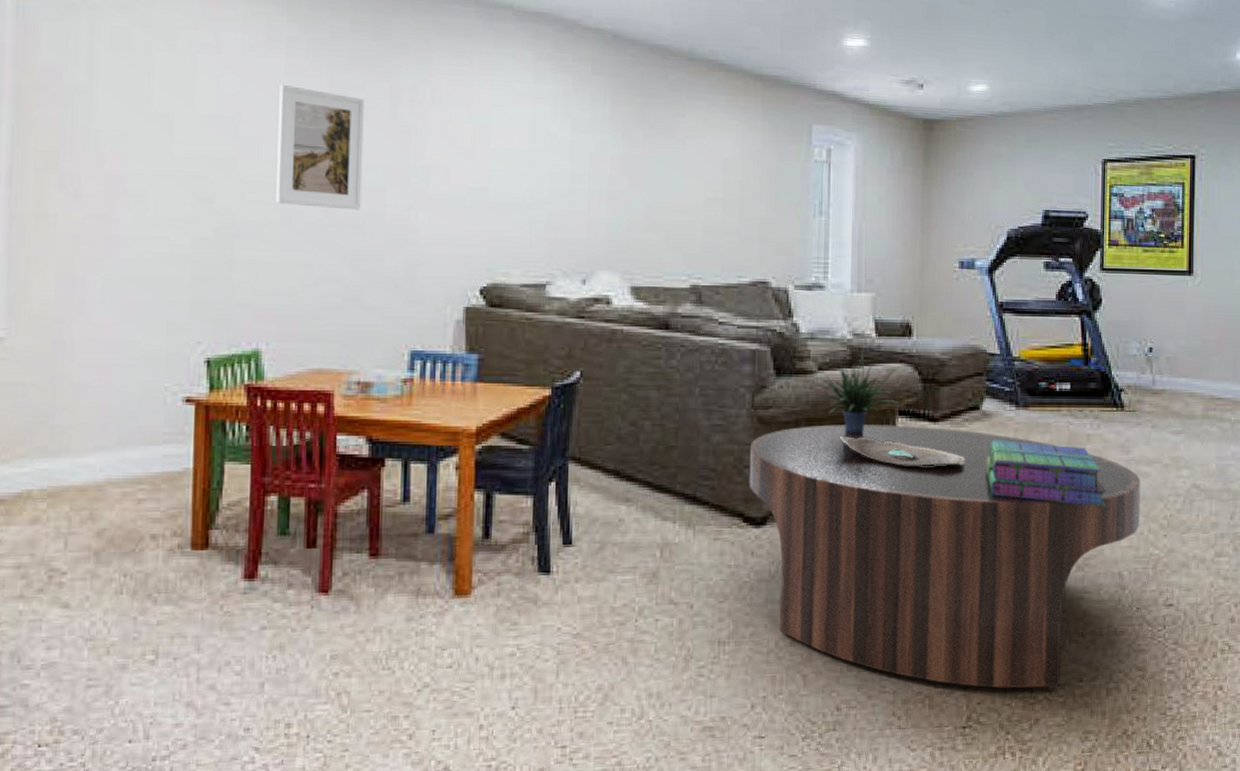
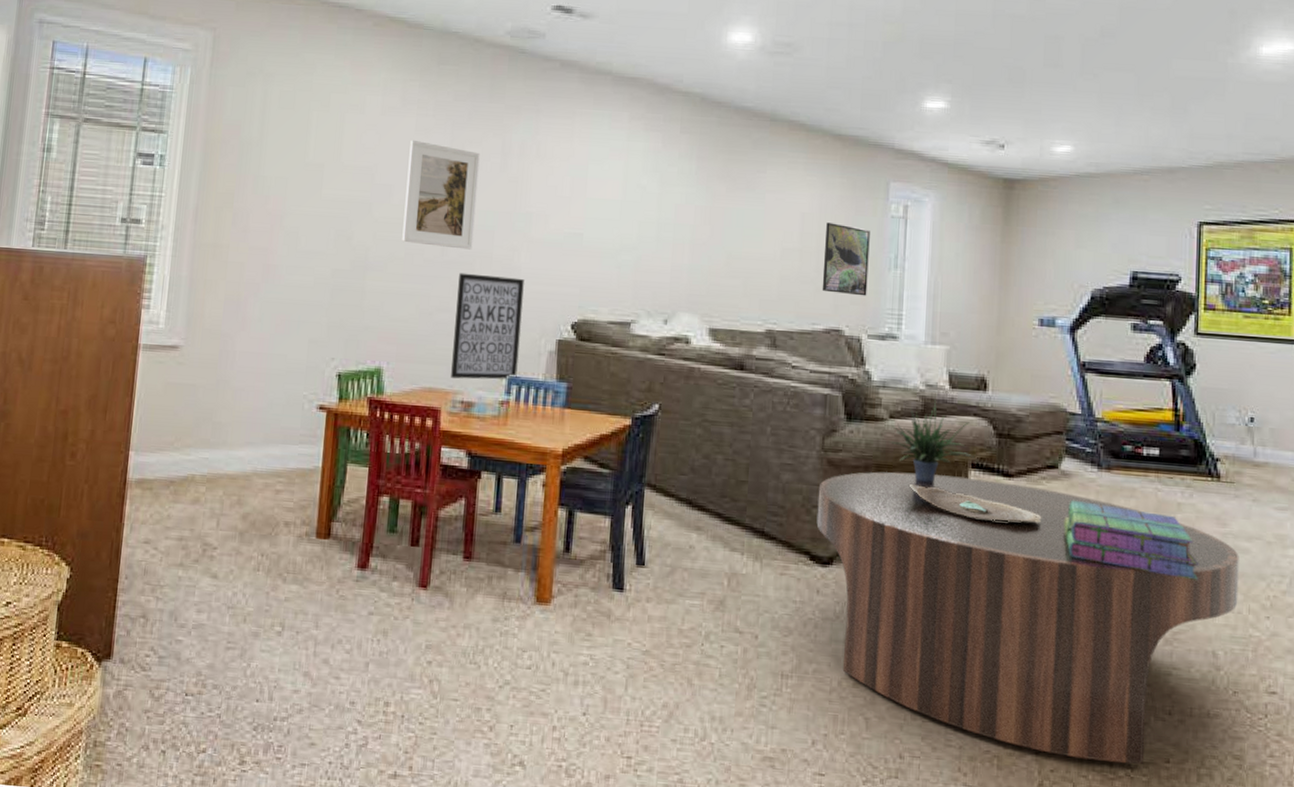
wall art: none [344,237,424,357] -> present [451,272,524,380]
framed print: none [747,169,794,246] -> present [822,222,870,296]

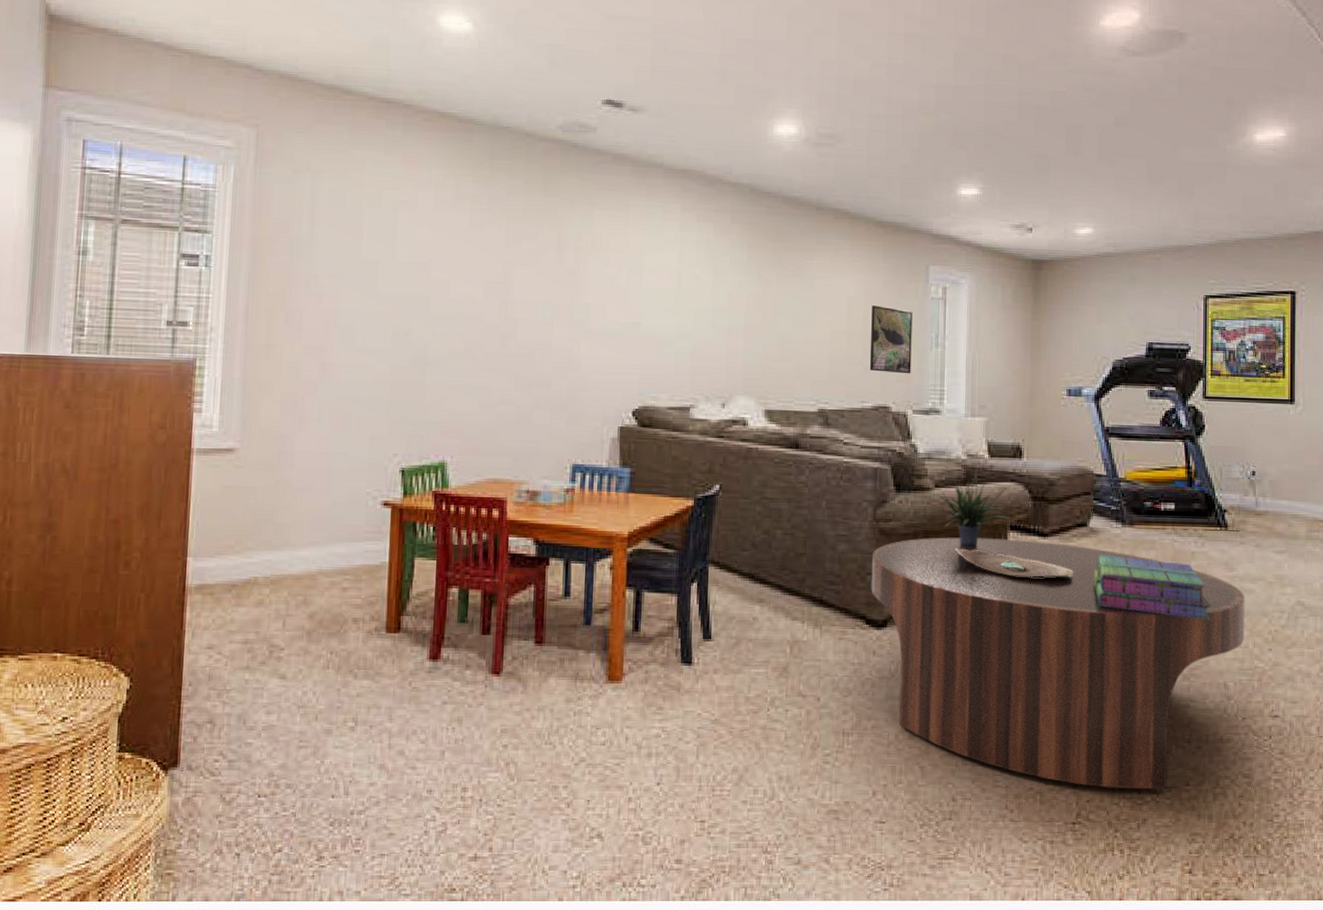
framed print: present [402,140,480,250] -> none [461,234,536,342]
wall art: present [451,272,524,380] -> none [515,365,585,469]

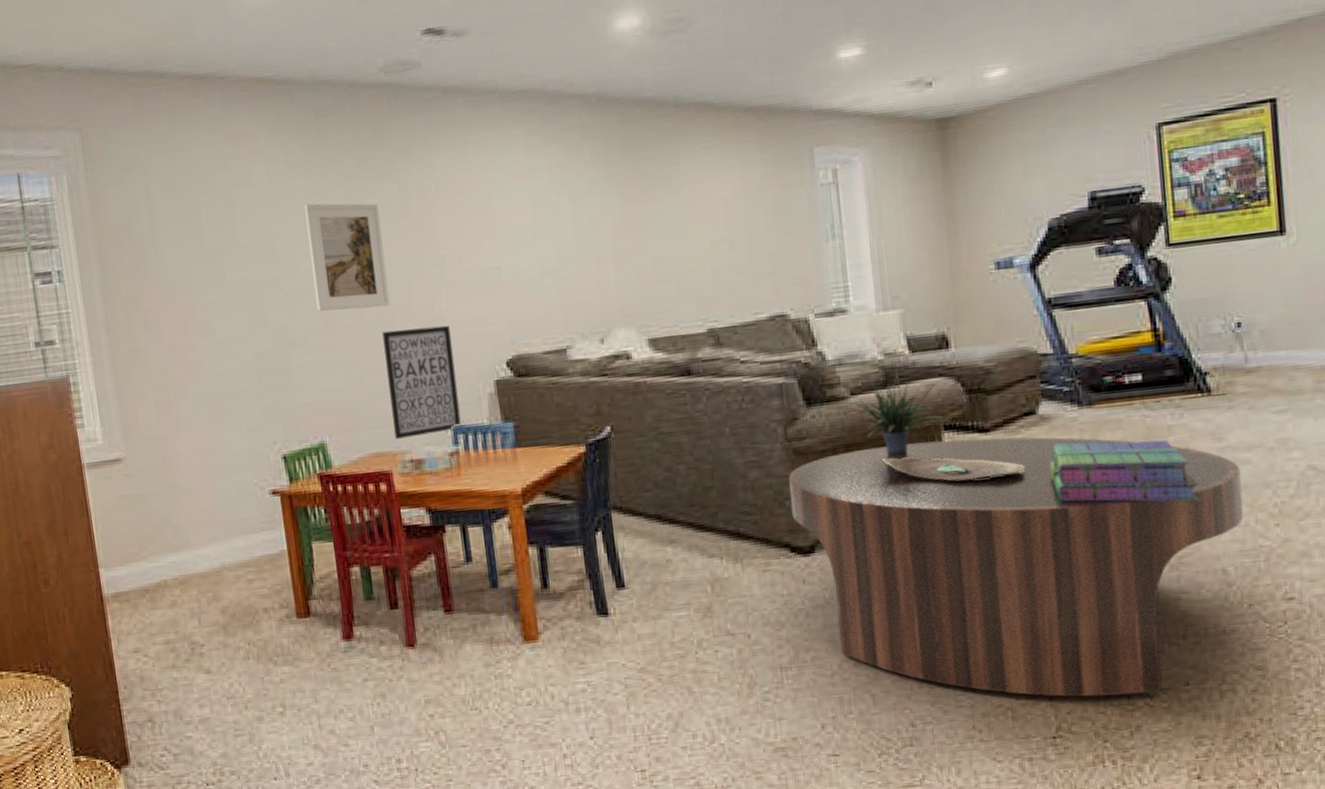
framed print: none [461,234,536,342] -> present [304,203,390,312]
wall art: none [515,365,585,469] -> present [382,325,462,439]
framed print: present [869,305,913,374] -> none [753,203,808,278]

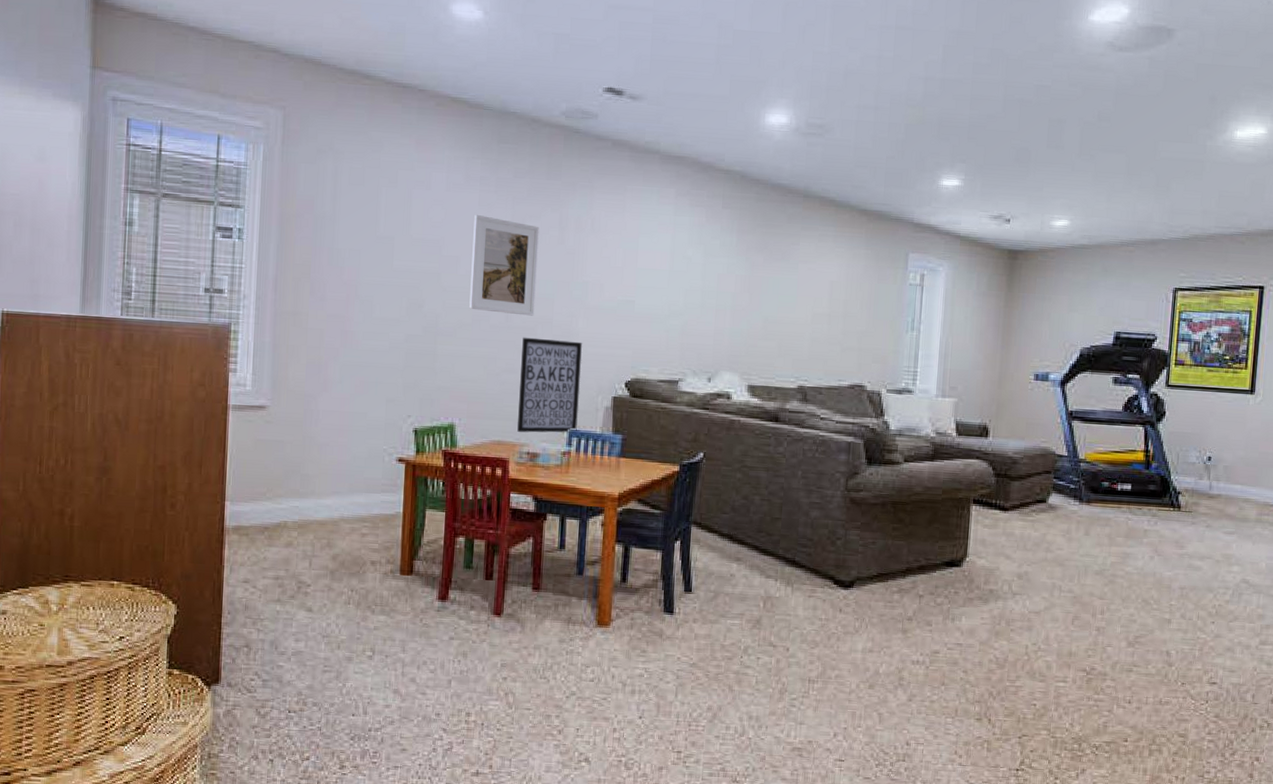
coffee table: present [788,437,1244,697] -> none [840,508,1193,744]
potted plant: present [854,367,946,454] -> none [903,445,976,517]
decorative bowl: present [882,456,1025,481] -> none [920,517,1031,549]
stack of books: present [1049,440,1200,502] -> none [1049,530,1160,593]

